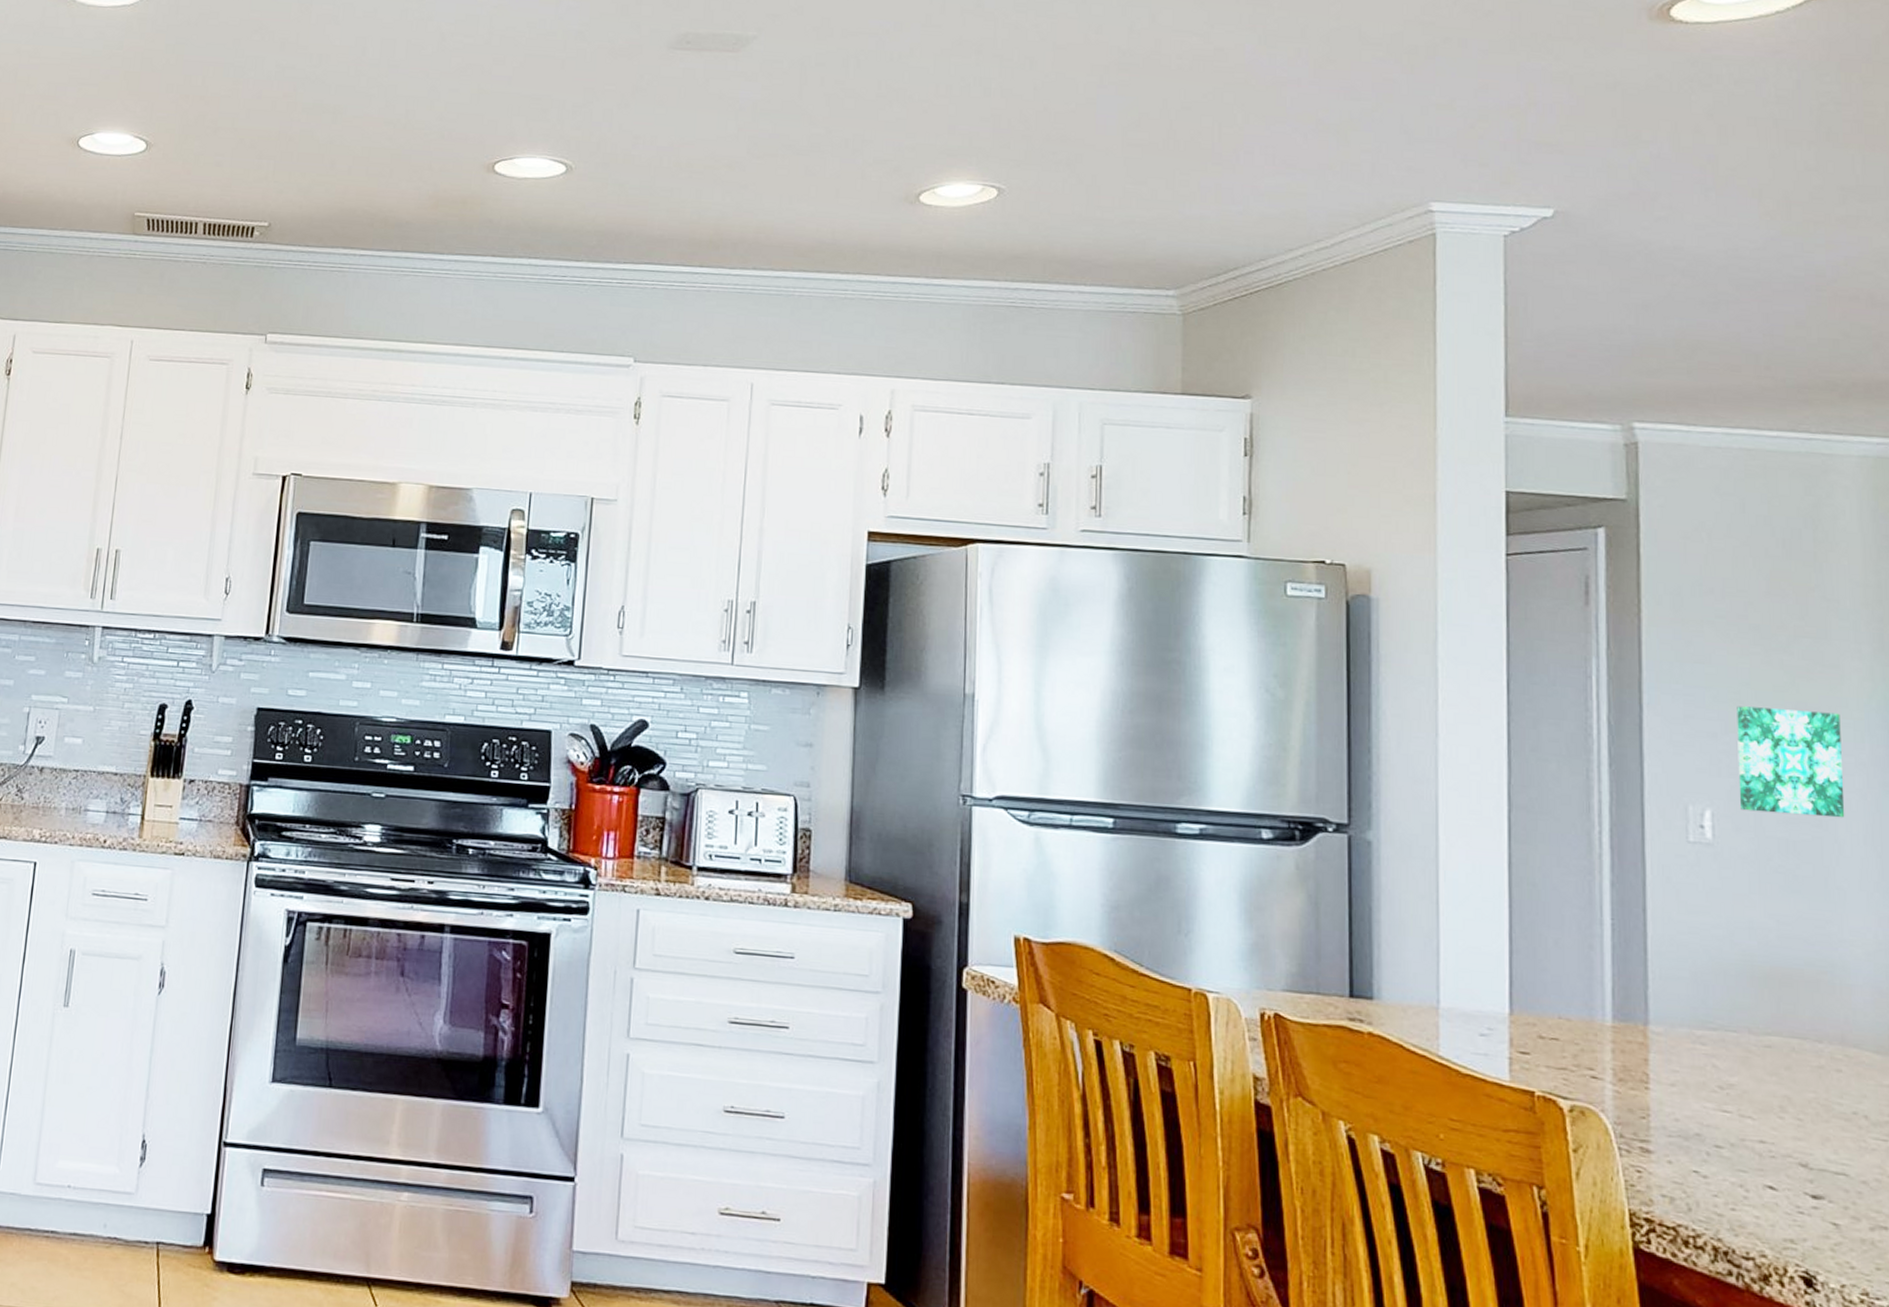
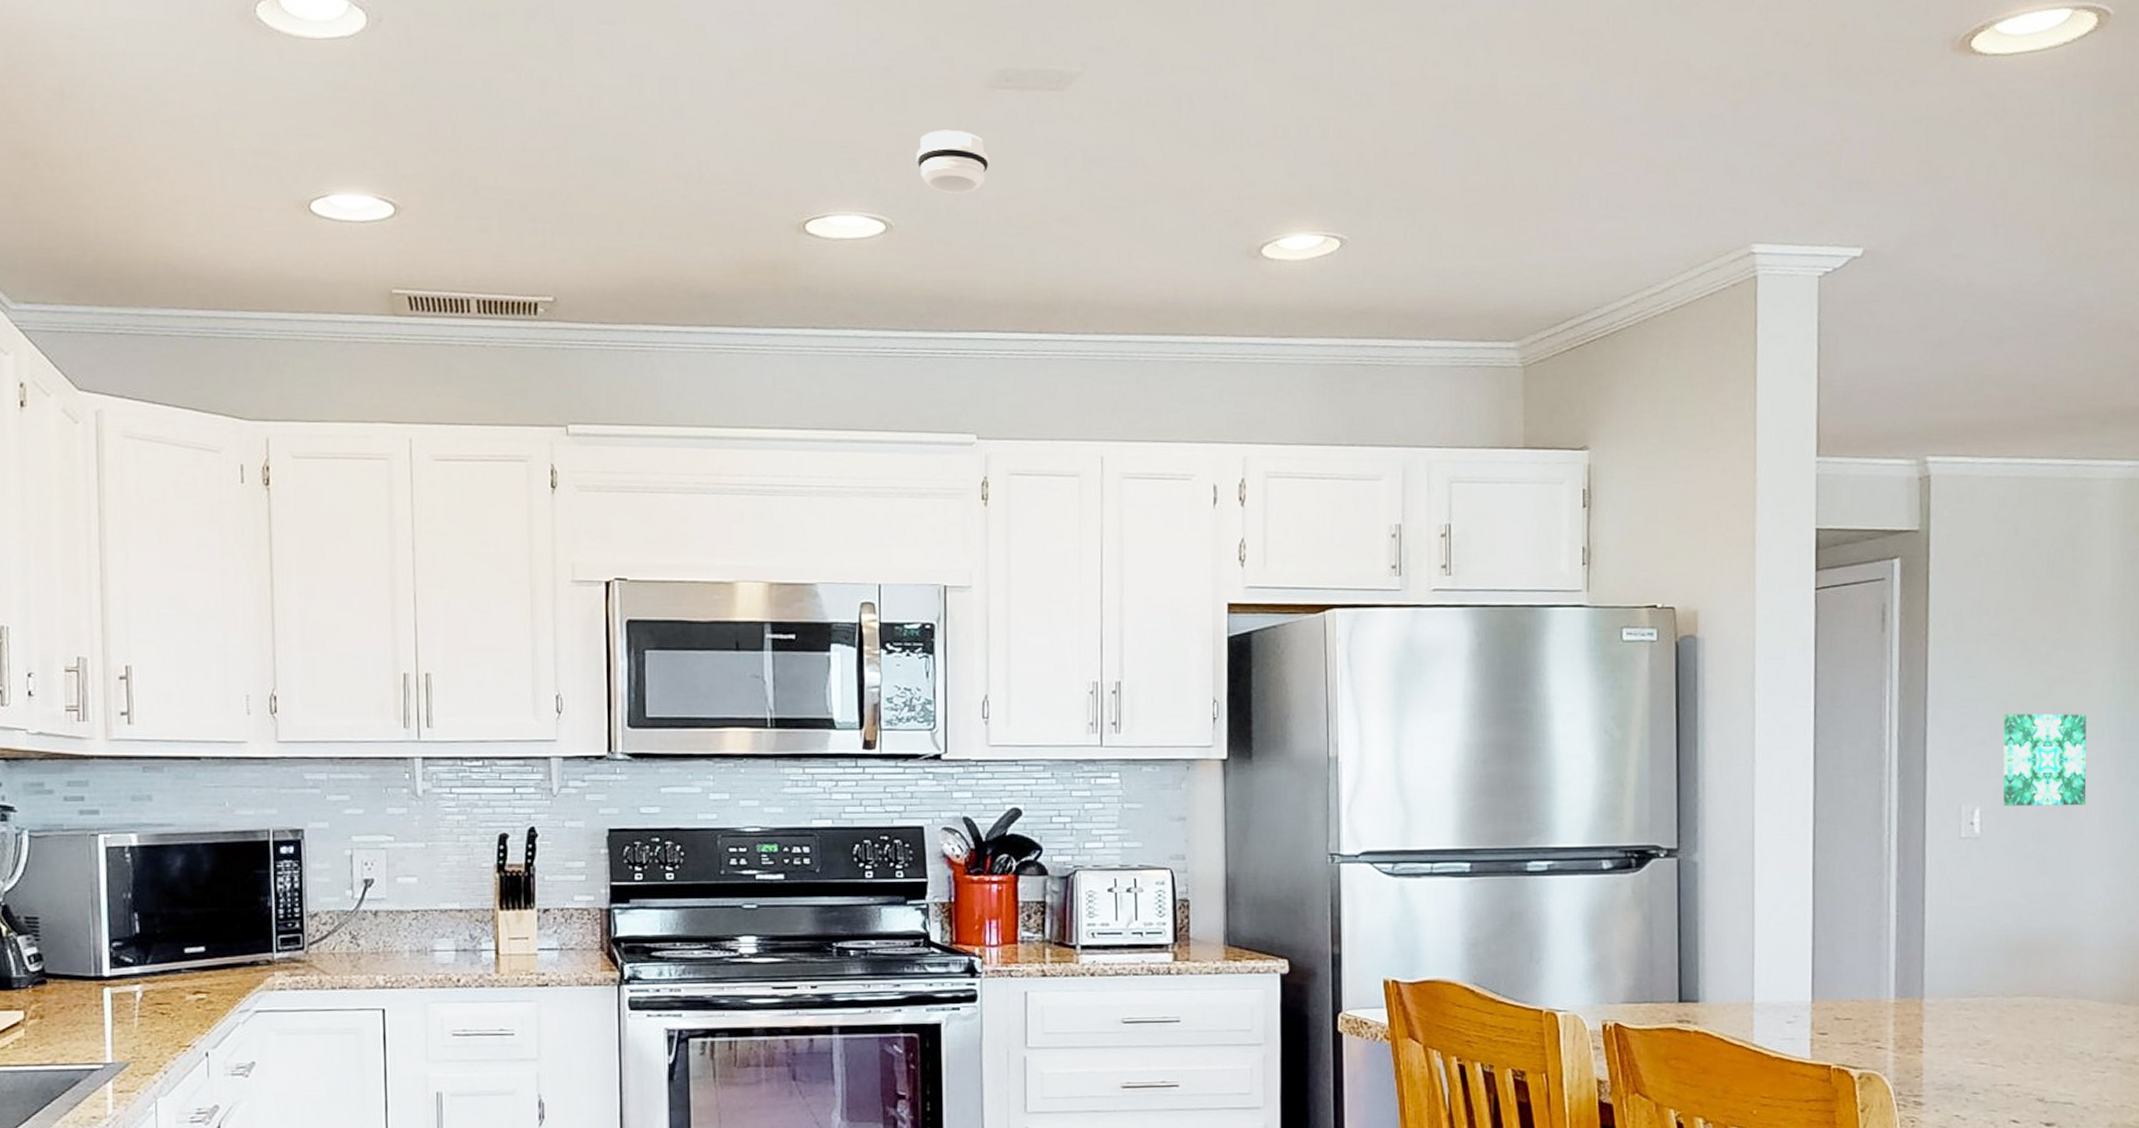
smoke detector: none [599,85,666,141] -> present [916,129,989,194]

